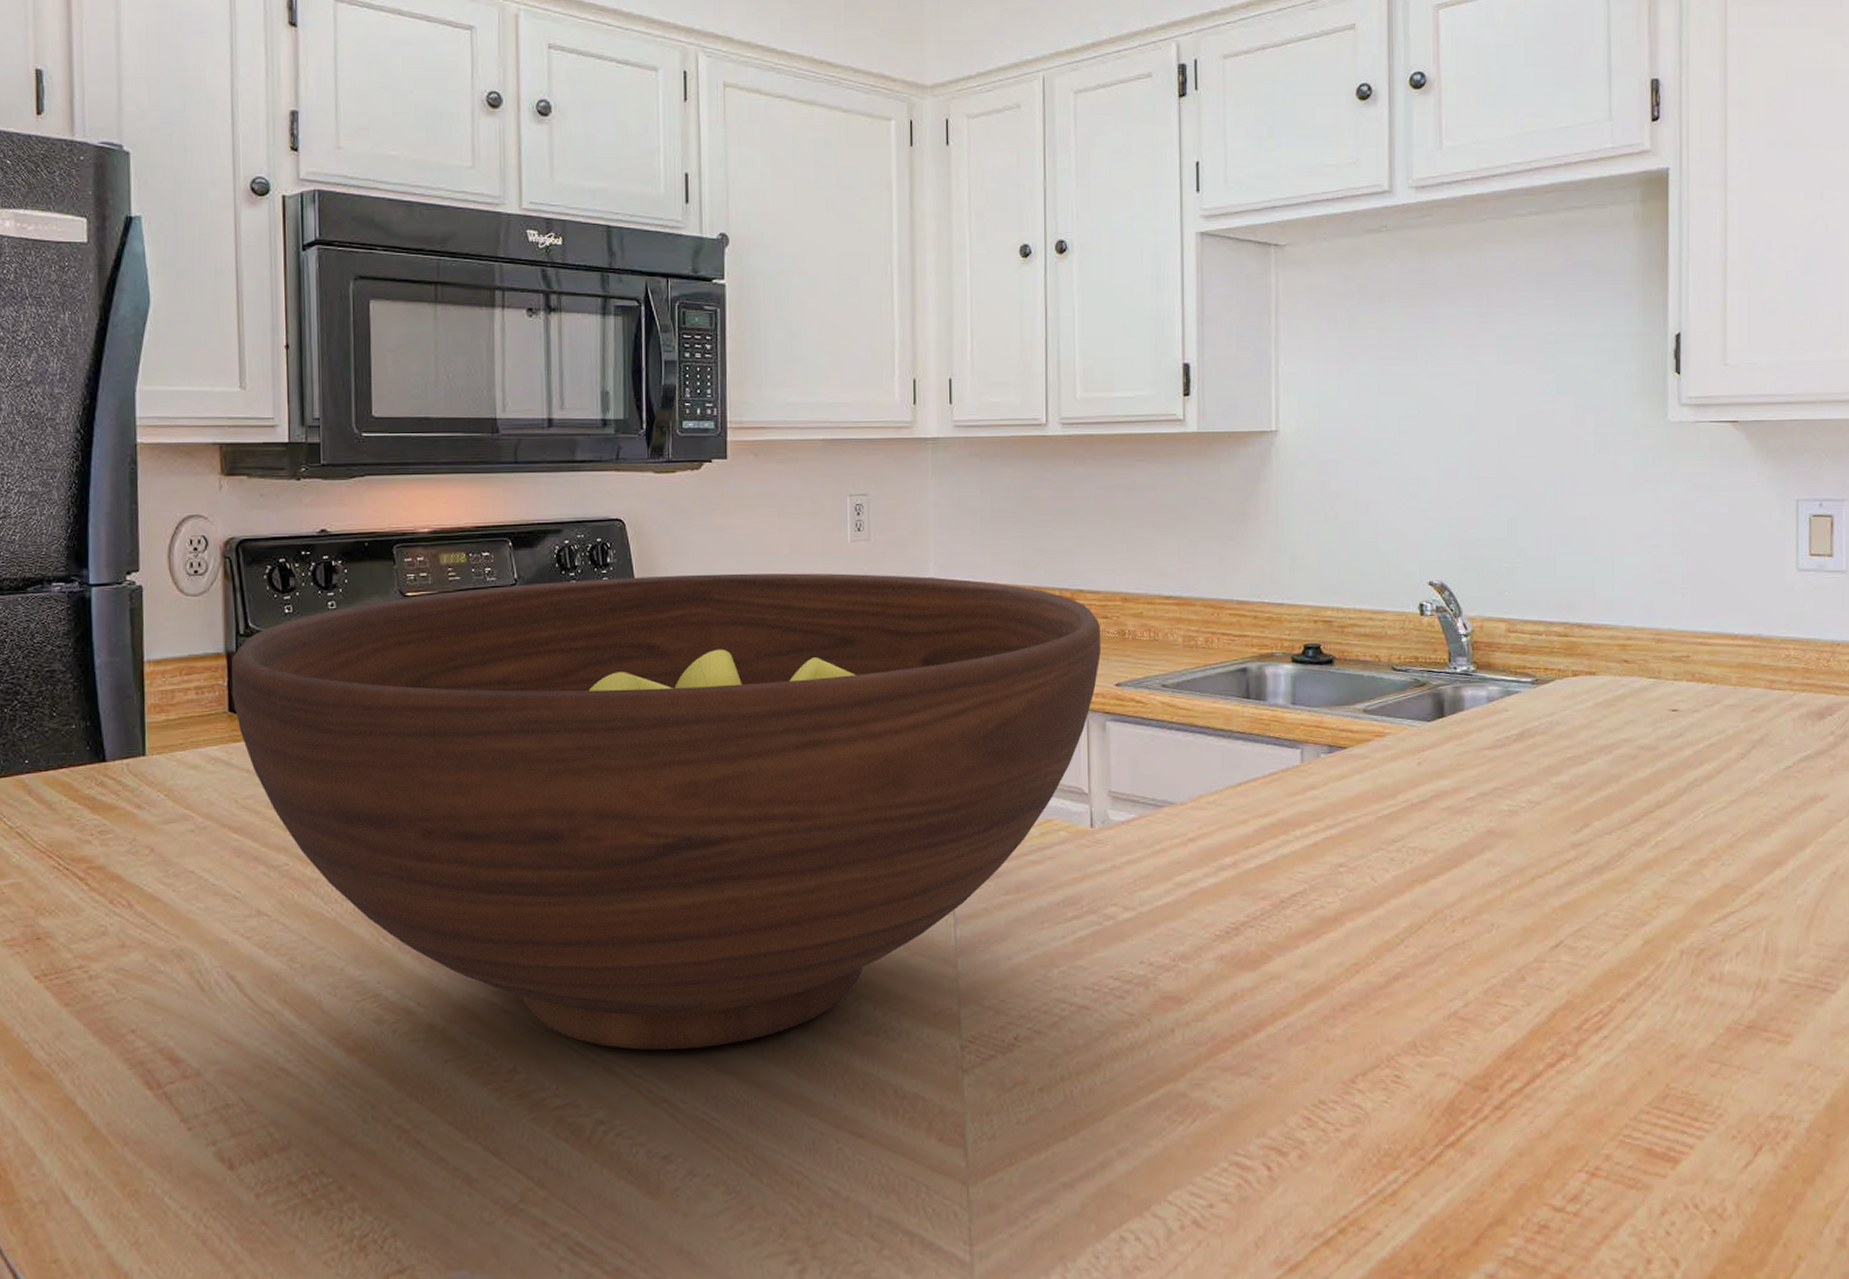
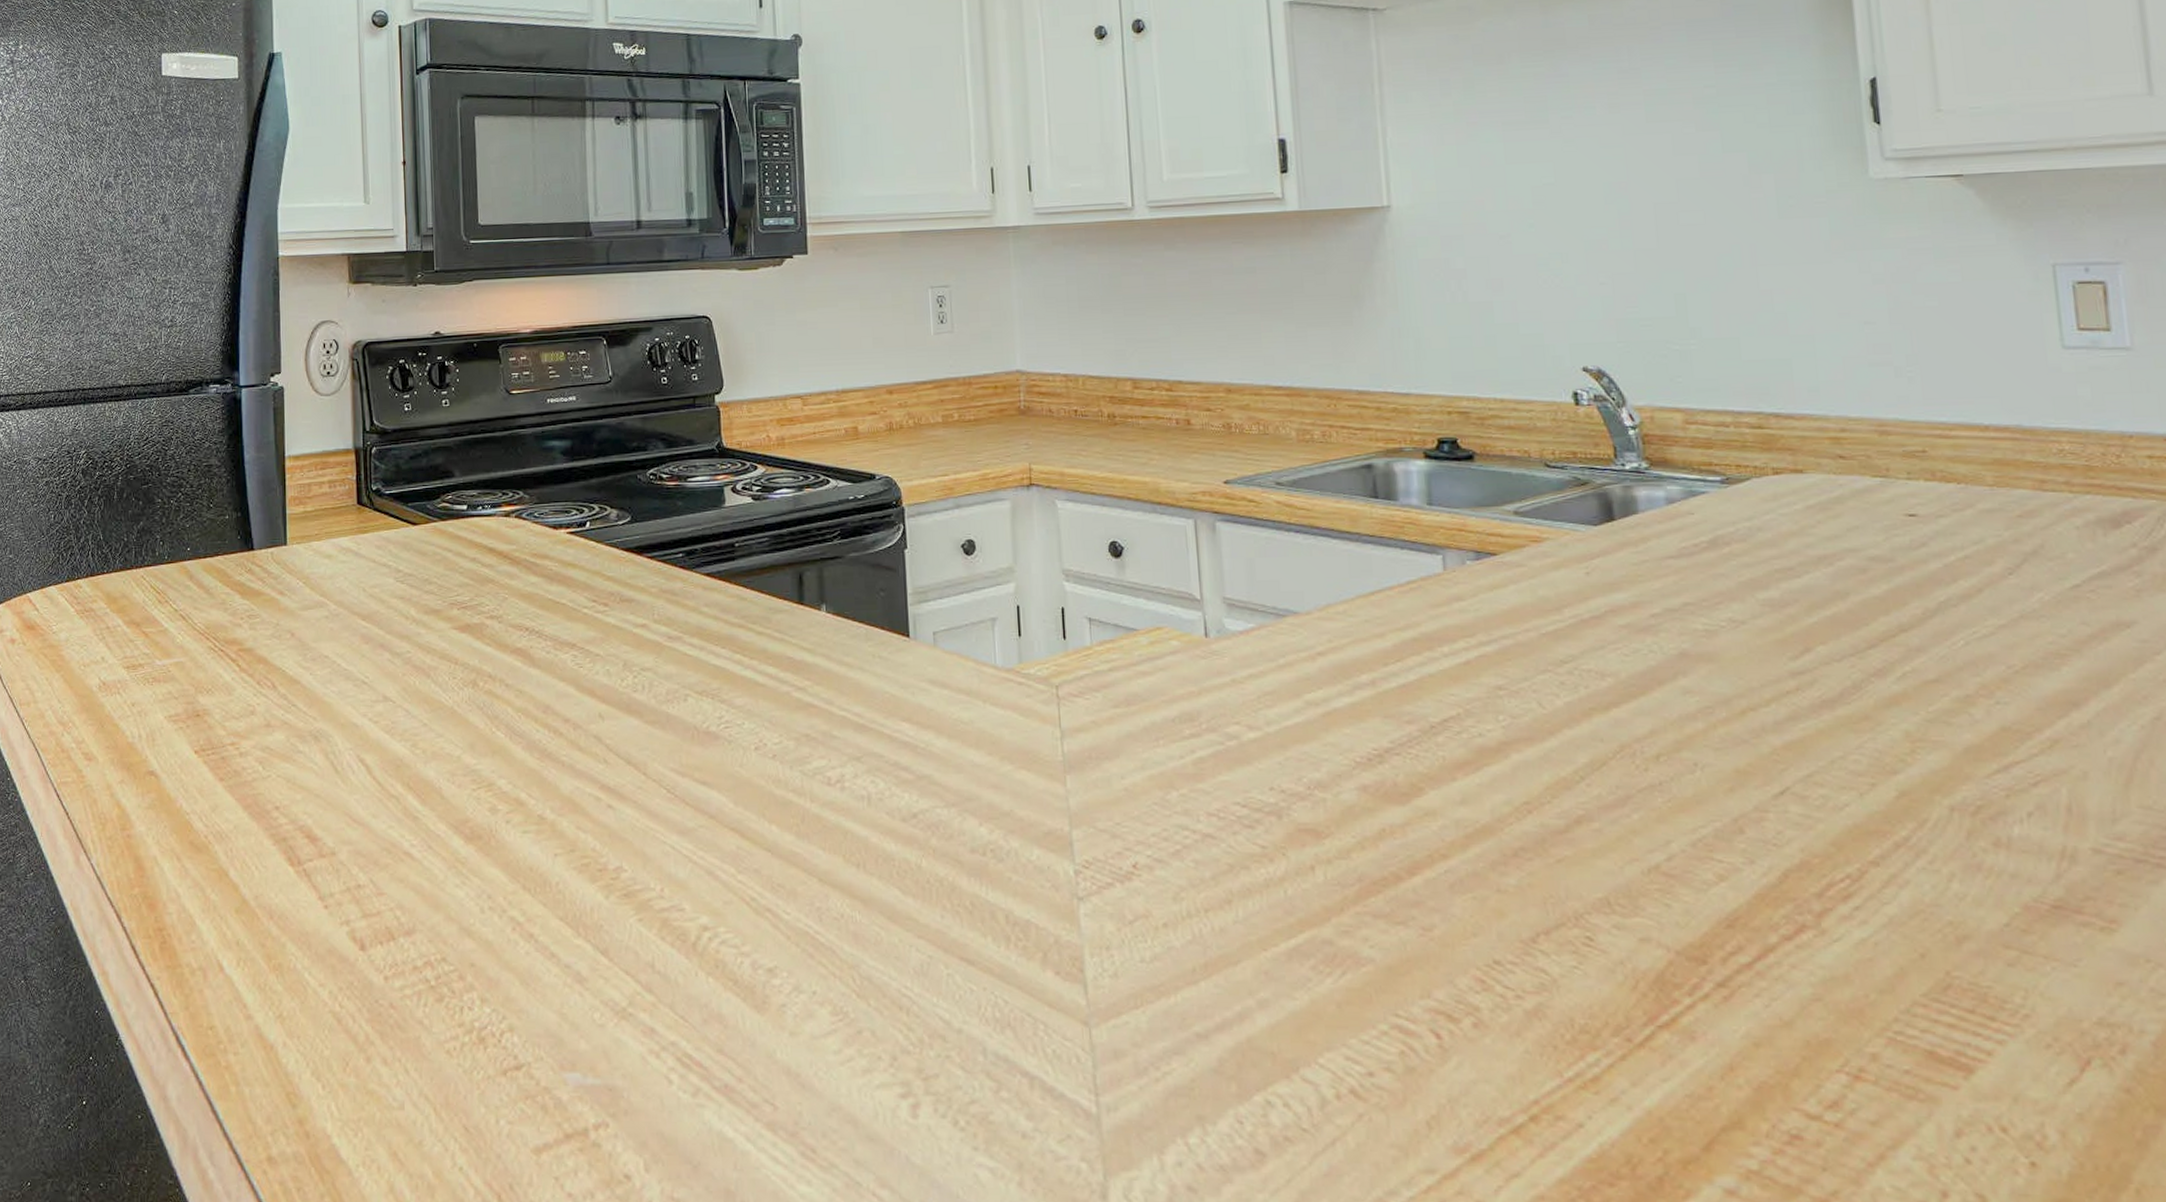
fruit bowl: present [231,573,1101,1050] -> none [359,366,1206,856]

